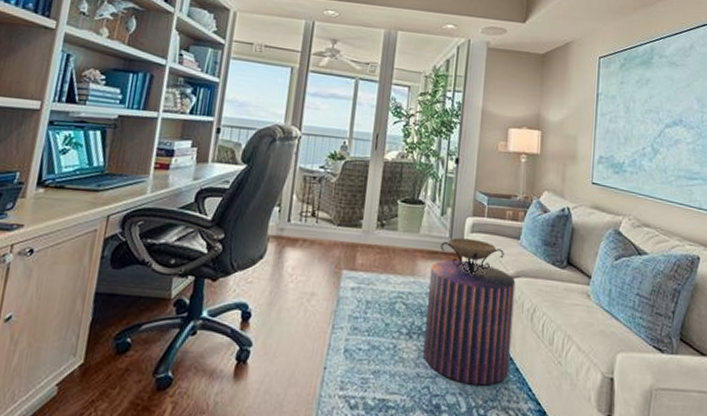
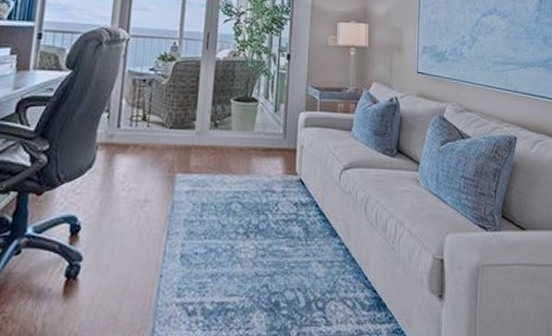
pouf: present [422,260,516,386] -> none [260,156,349,279]
decorative bowl: present [440,237,504,275] -> none [275,133,337,169]

